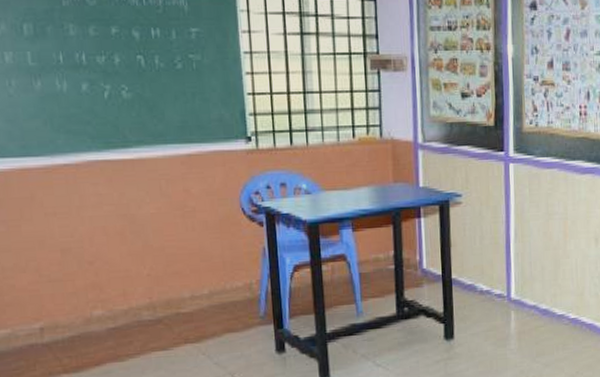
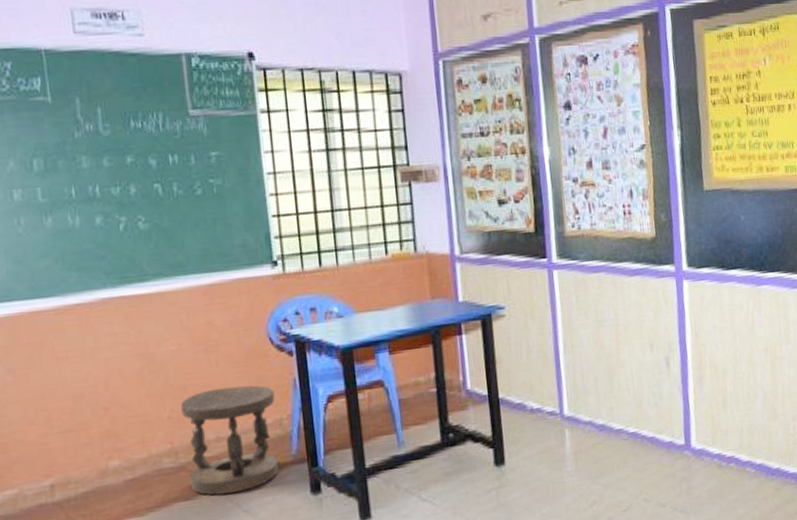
stool: none [159,250,248,348] -> present [181,385,279,496]

